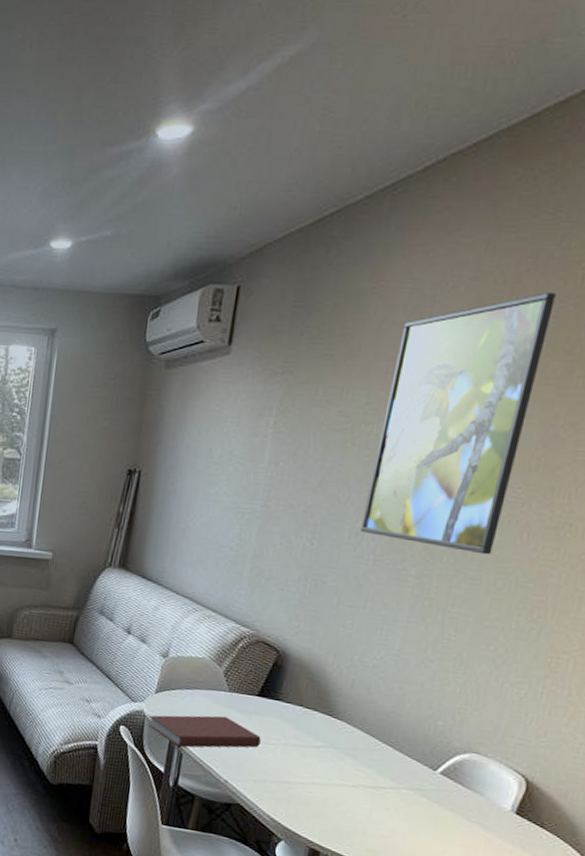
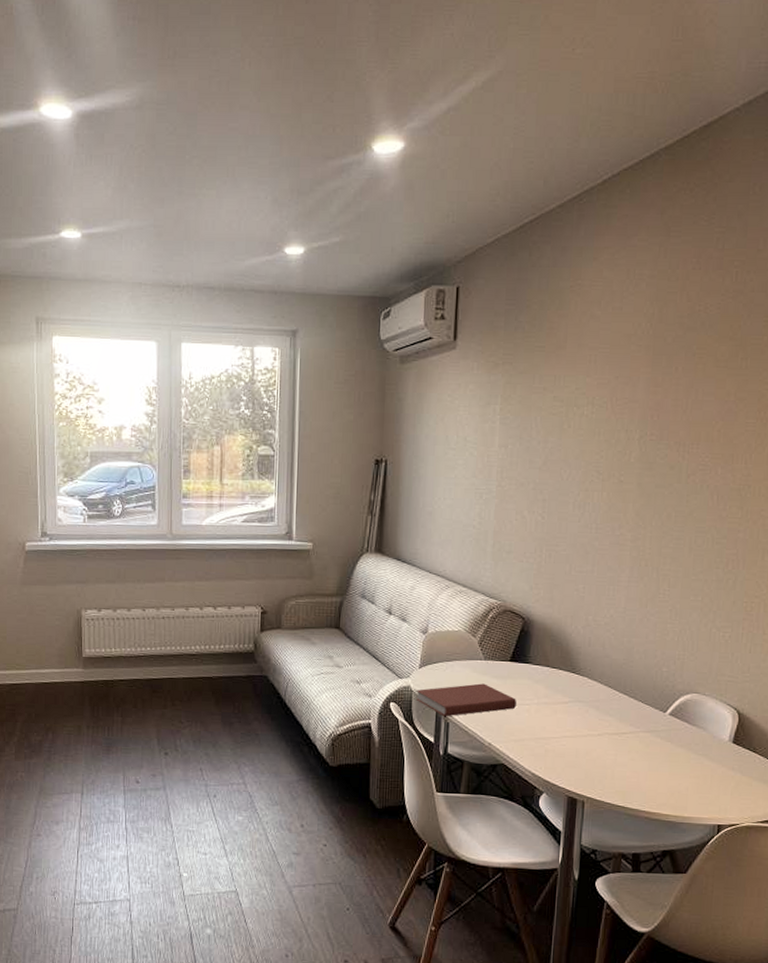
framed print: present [360,293,556,555] -> none [582,288,718,517]

